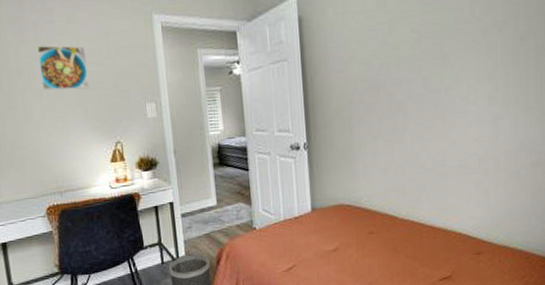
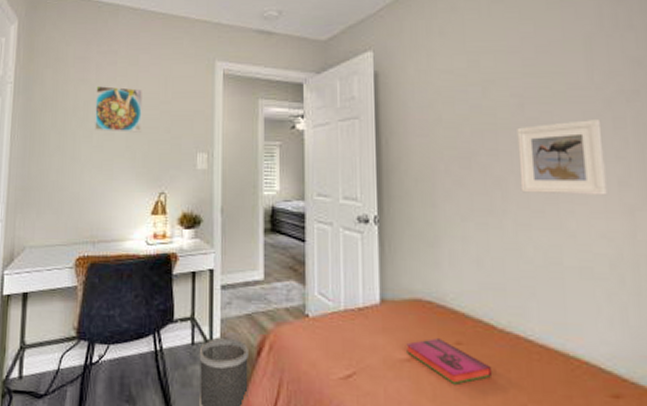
hardback book: none [332,232,395,262] -> present [406,338,493,384]
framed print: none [415,47,480,113] -> present [517,120,607,196]

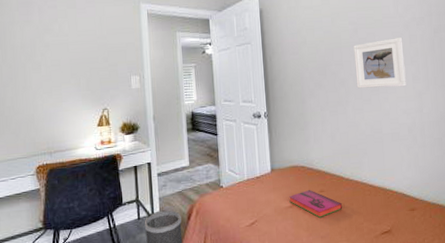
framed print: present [95,85,143,133] -> none [40,25,84,64]

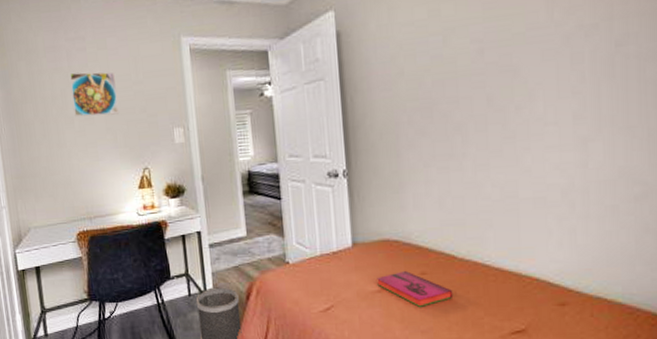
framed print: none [40,25,84,64] -> present [70,72,120,117]
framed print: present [353,37,407,89] -> none [477,57,562,136]

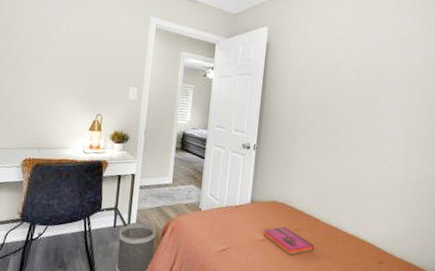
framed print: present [70,72,120,117] -> none [45,22,88,65]

